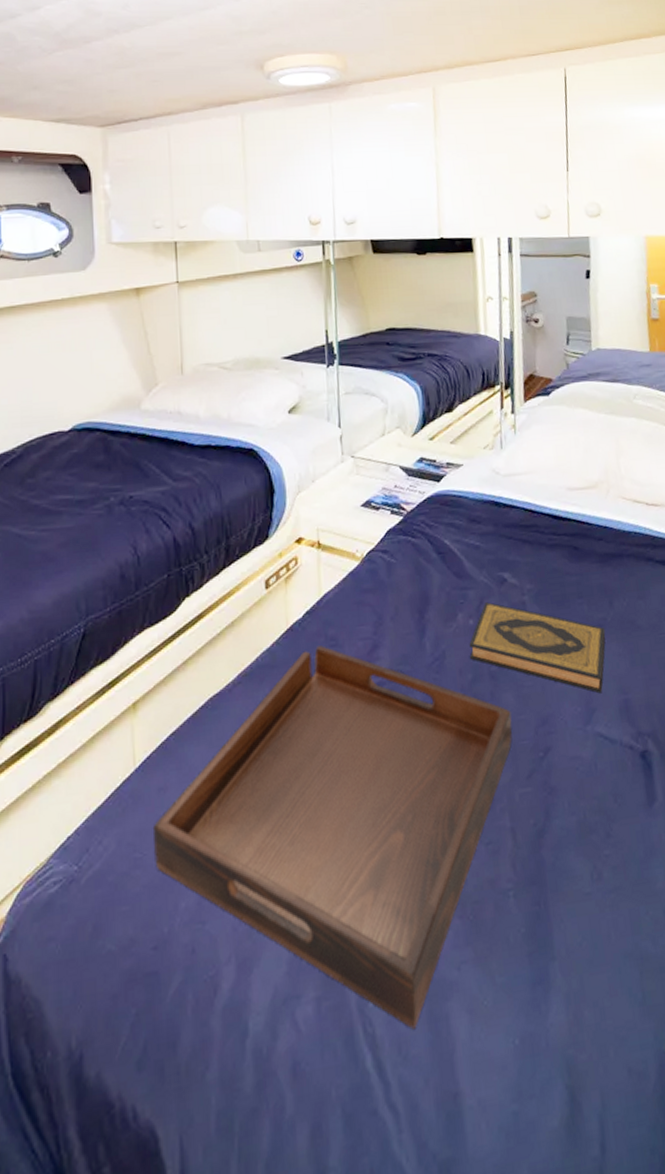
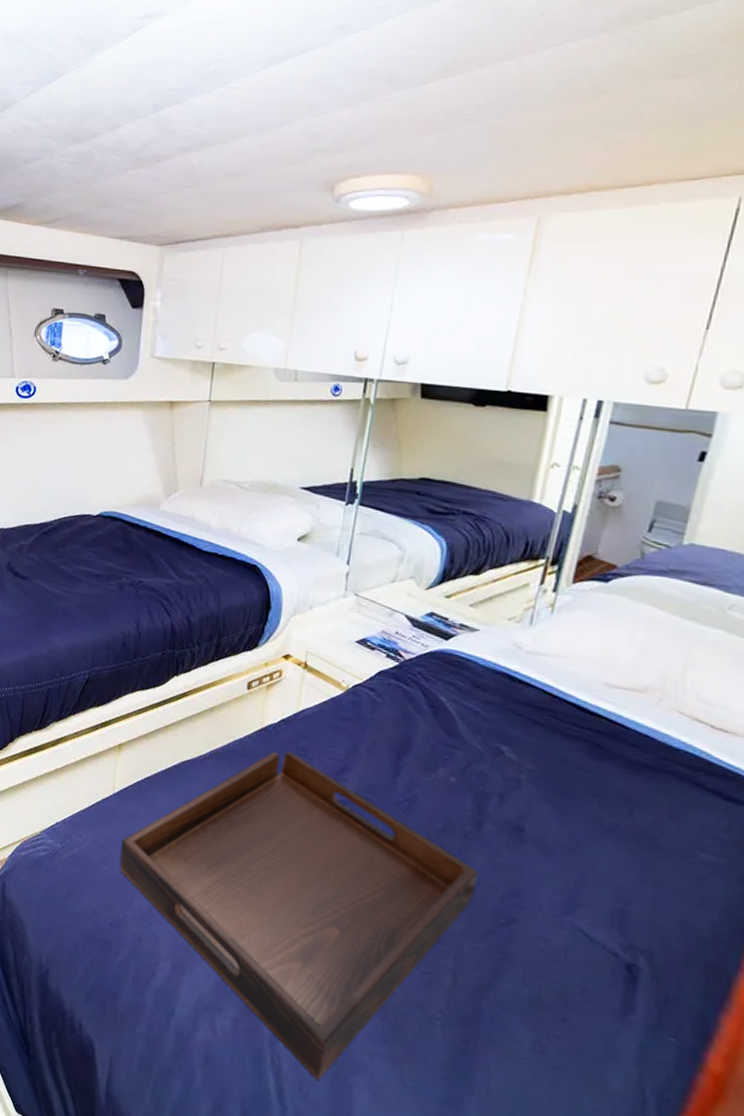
hardback book: present [469,602,606,694] -> none [444,766,615,893]

